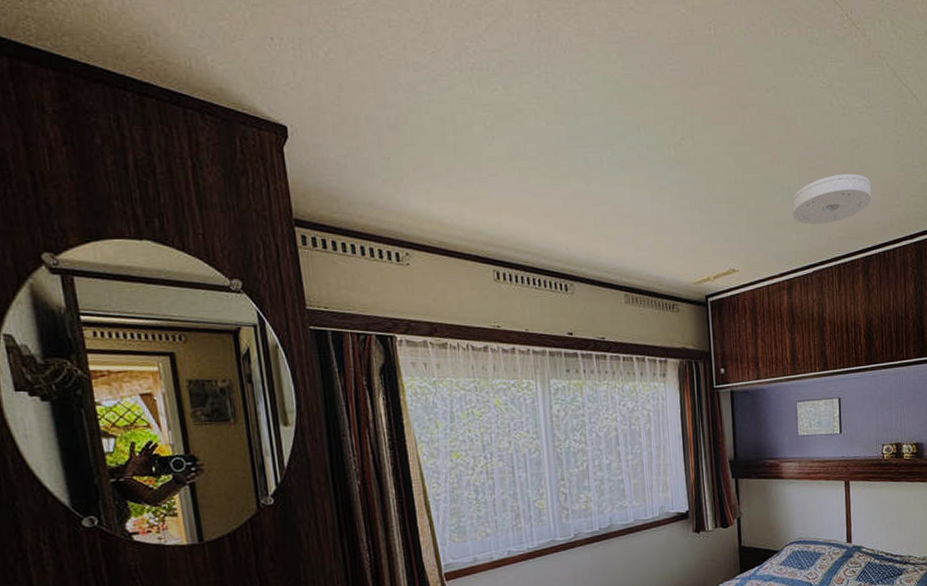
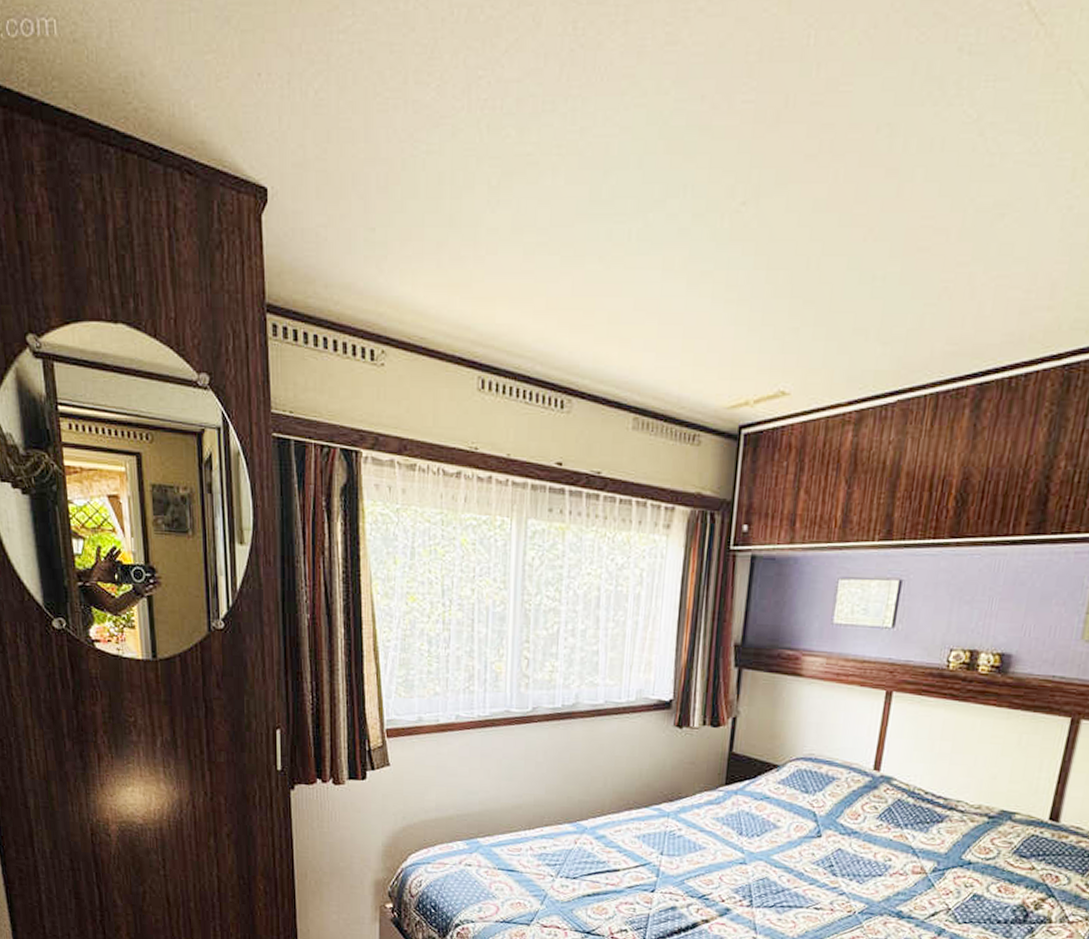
smoke detector: present [791,173,872,224] -> none [881,257,1013,332]

